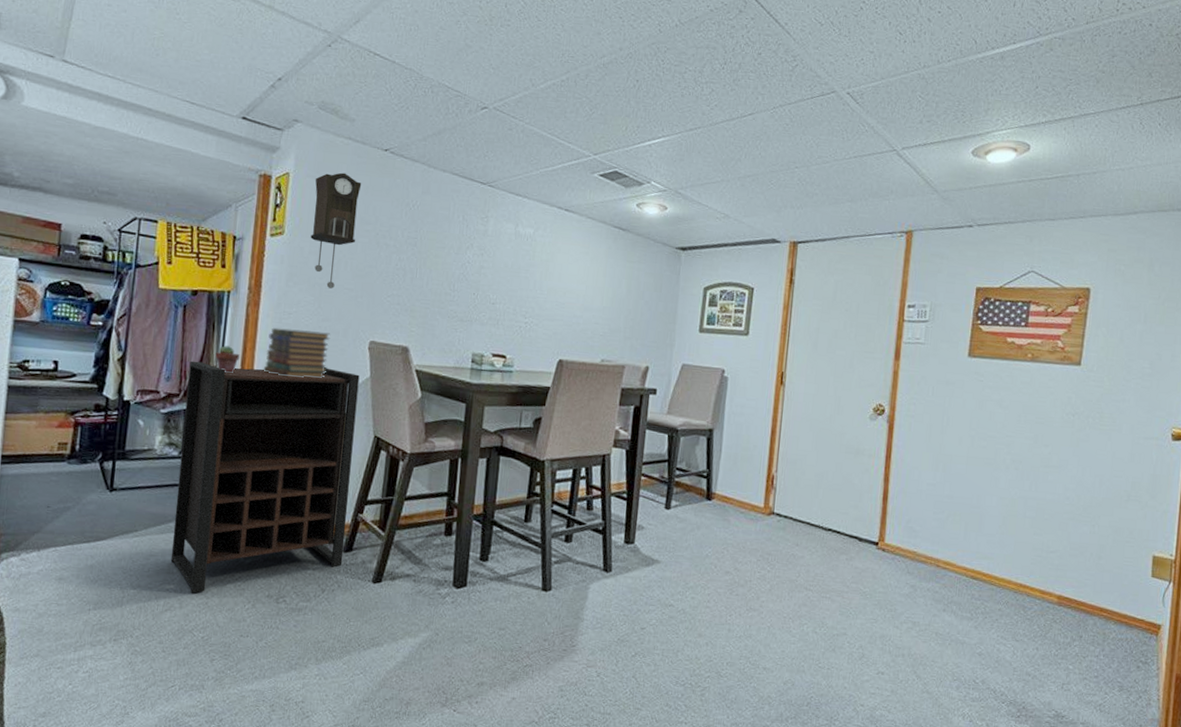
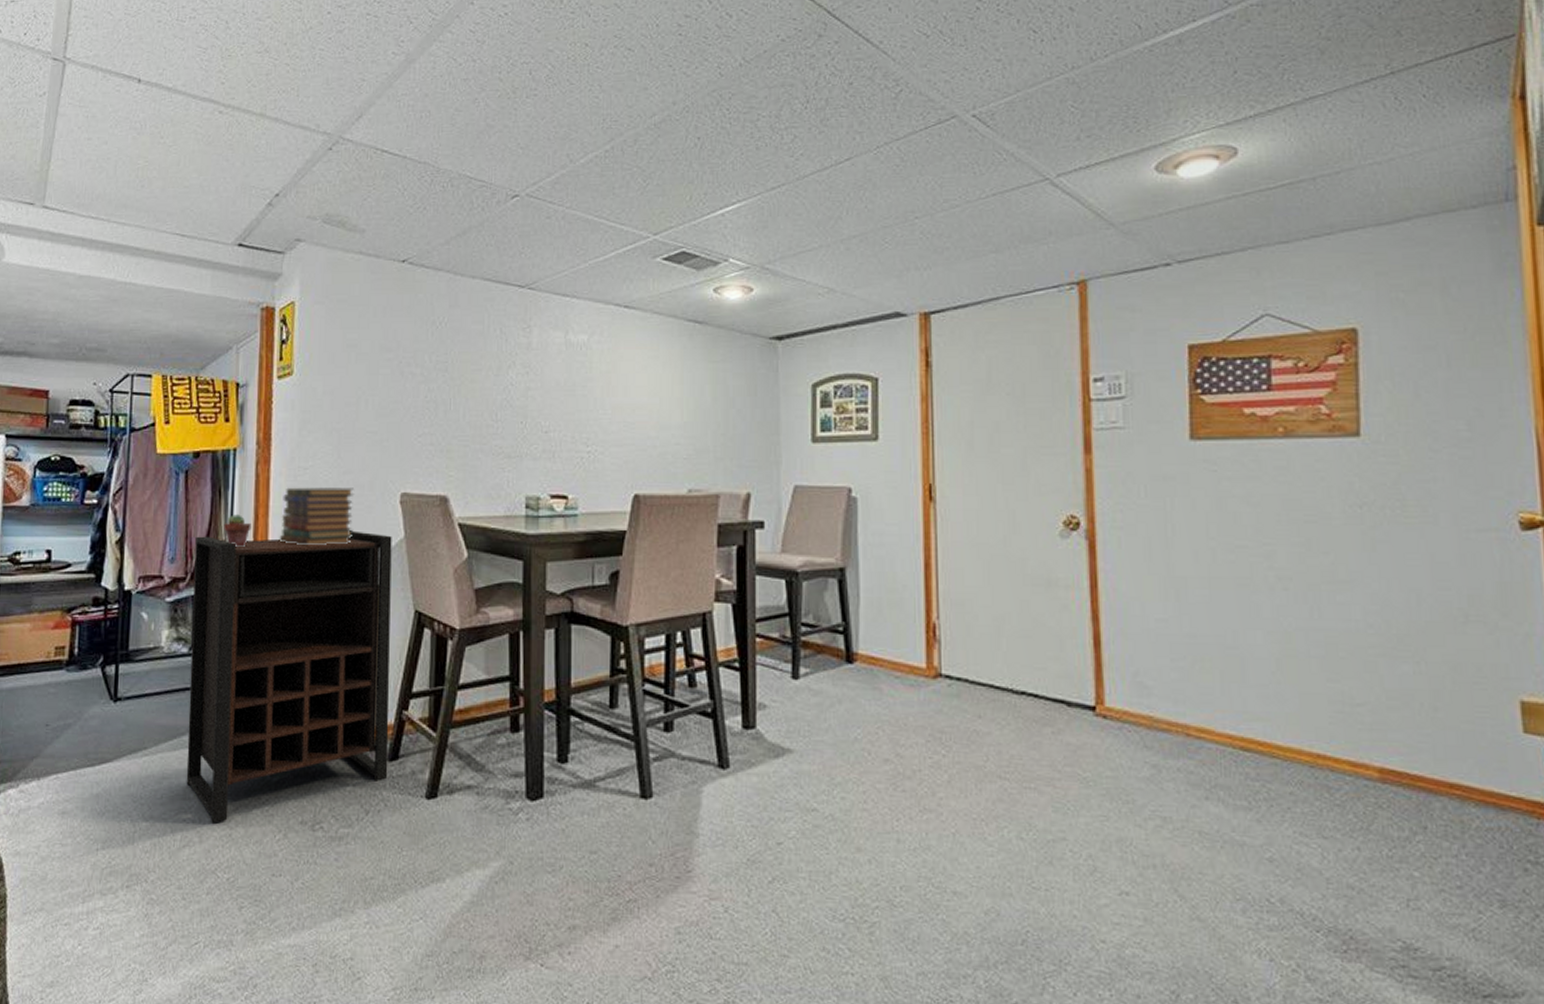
pendulum clock: present [310,172,362,289] -> none [323,294,378,433]

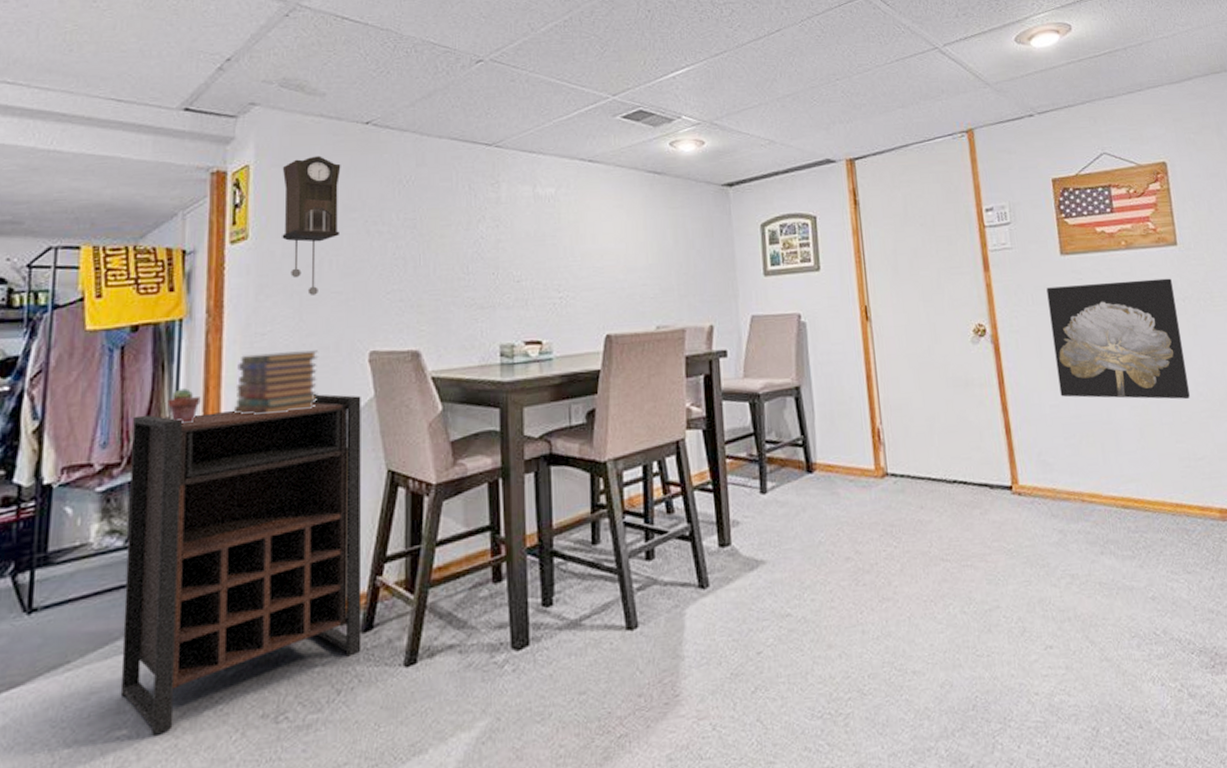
pendulum clock: none [323,294,378,433] -> present [282,156,341,295]
wall art: none [1166,477,1356,631] -> present [1046,278,1191,400]

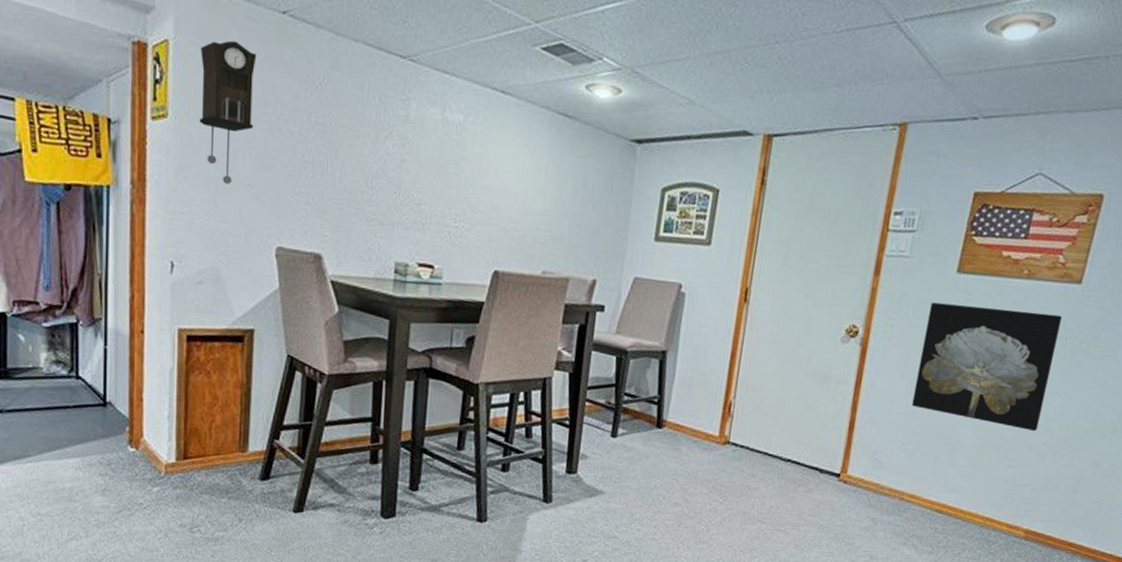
shelving unit: present [120,394,362,736] -> none [71,267,267,522]
potted succulent: present [167,388,201,423] -> none [99,250,127,282]
book stack: present [233,350,319,415] -> none [155,229,231,289]

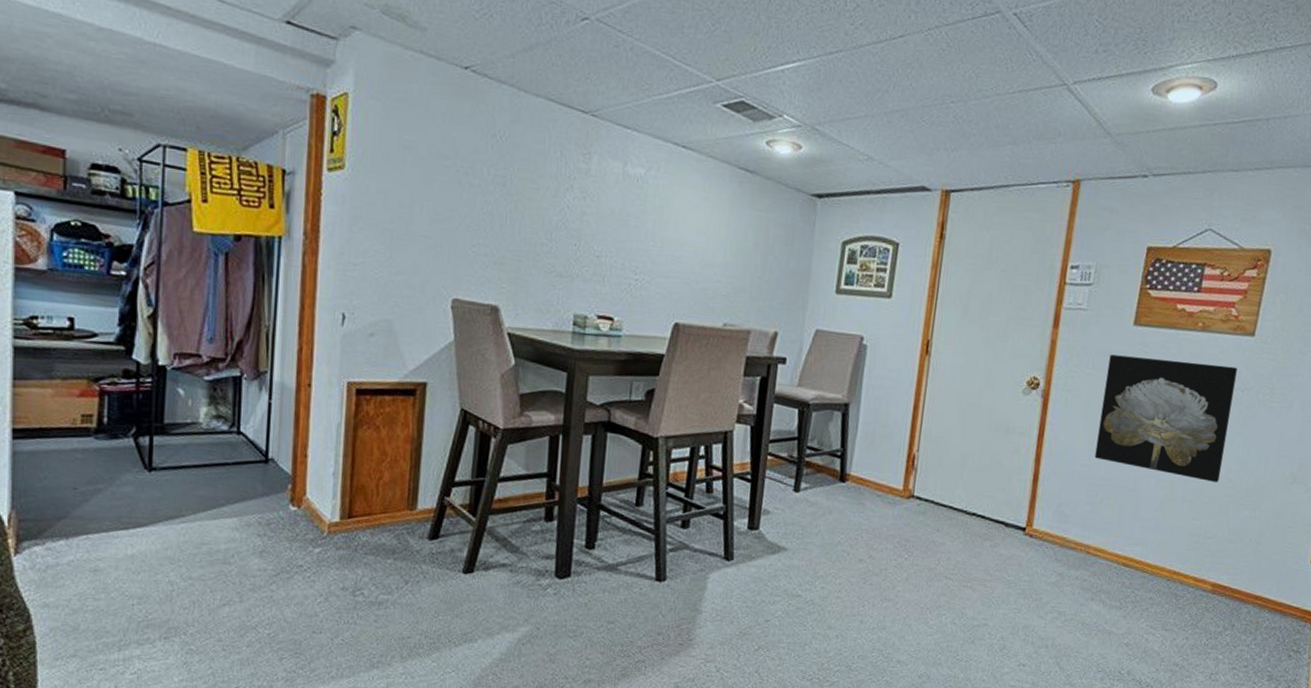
pendulum clock: present [199,40,257,184] -> none [377,94,438,236]

